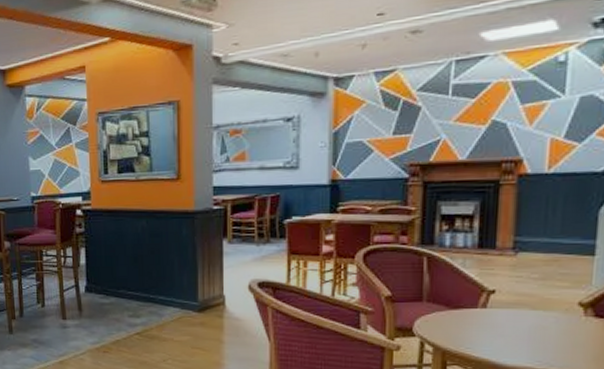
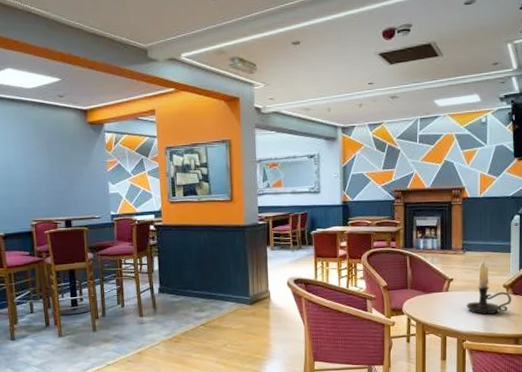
candle holder: none [514,260,593,343] -> present [466,256,512,314]

